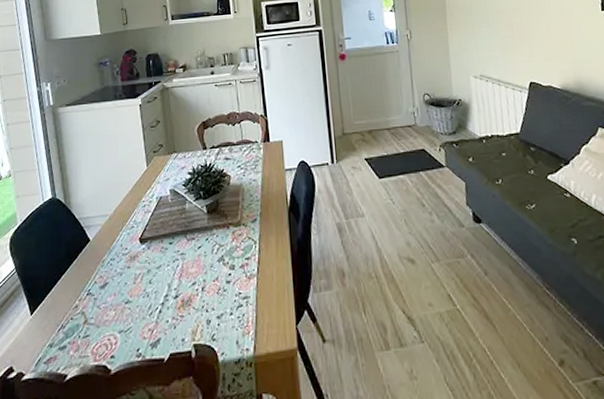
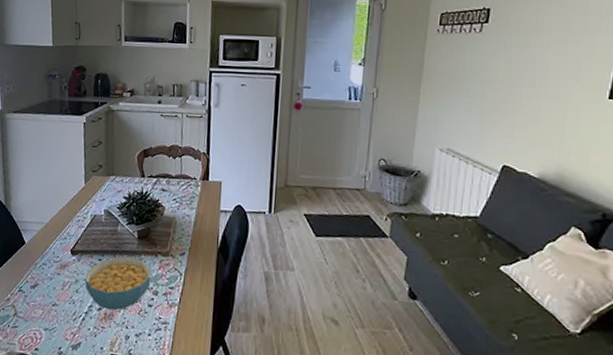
cereal bowl: none [158,233,226,296] -> present [85,256,152,311]

